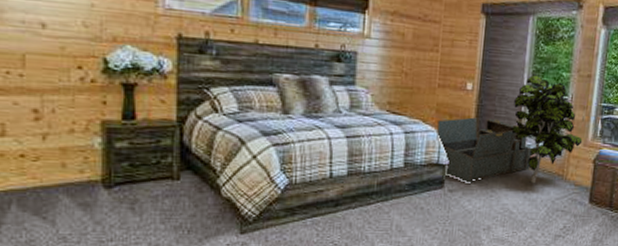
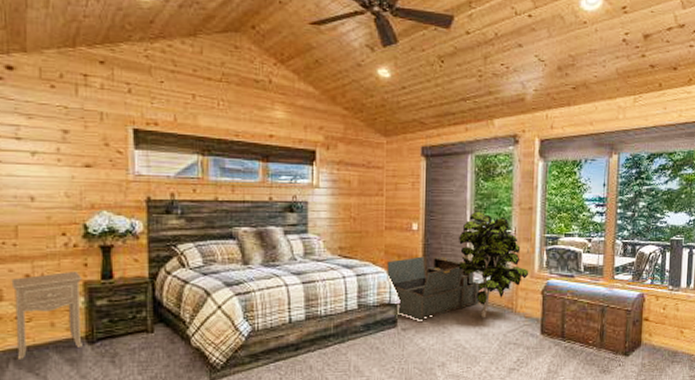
nightstand: none [16,108,100,201] -> present [11,270,83,359]

